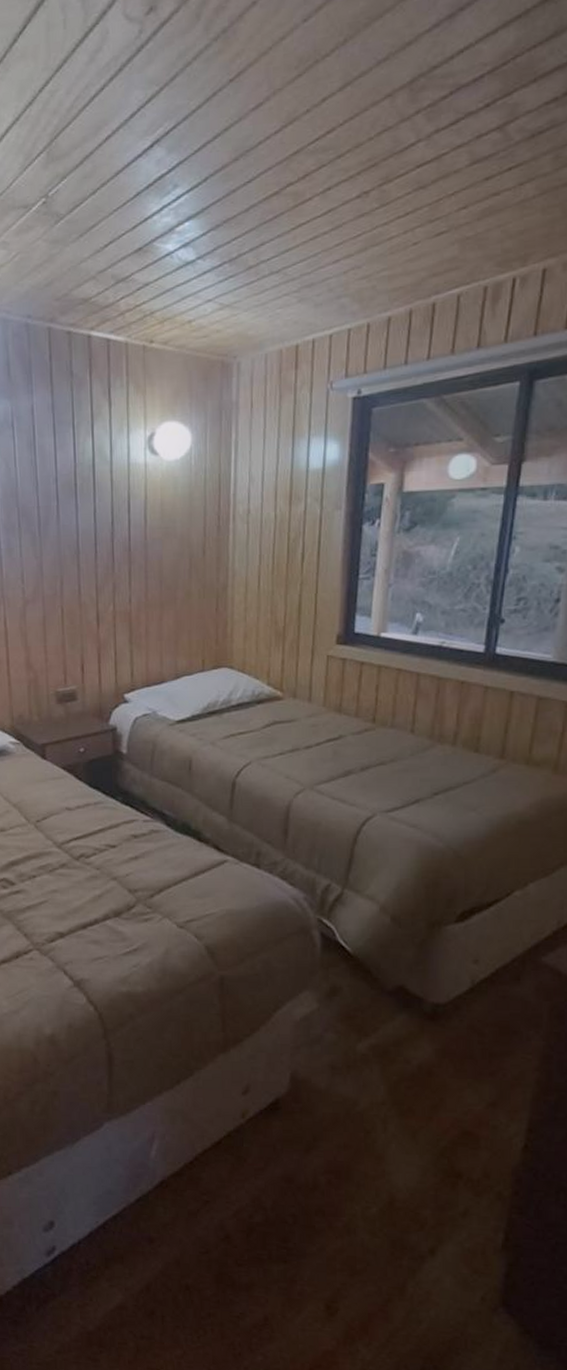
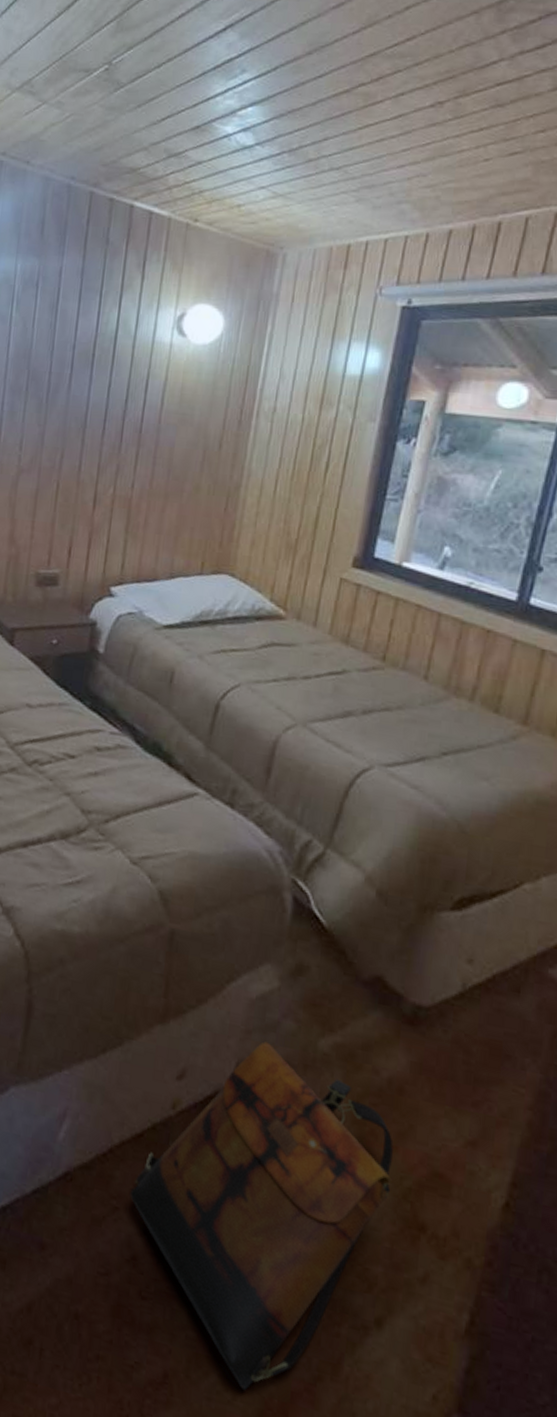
backpack: none [217,1053,430,1320] -> present [130,1041,394,1391]

